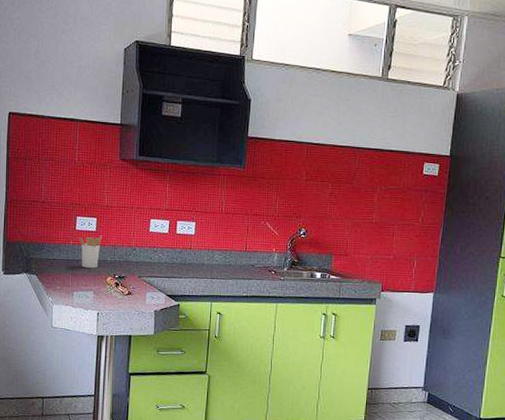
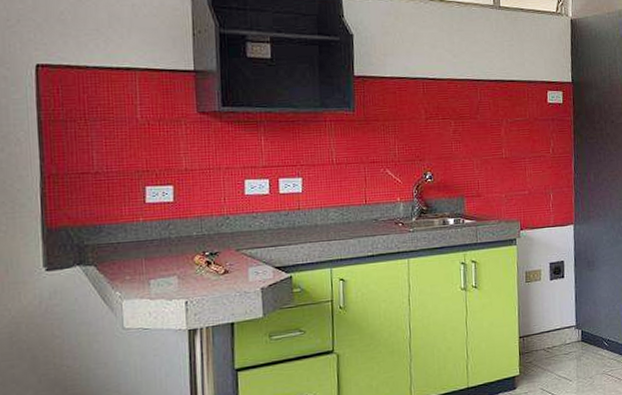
utensil holder: present [78,234,102,268] -> none [150,204,183,248]

